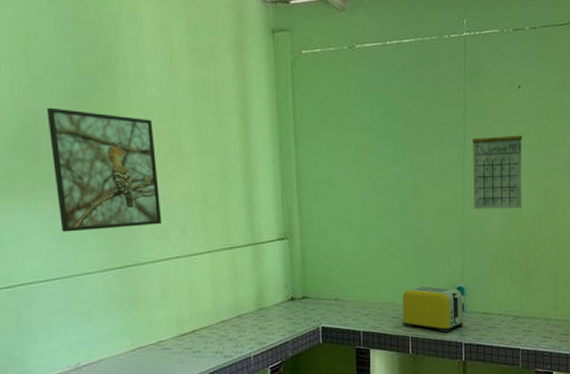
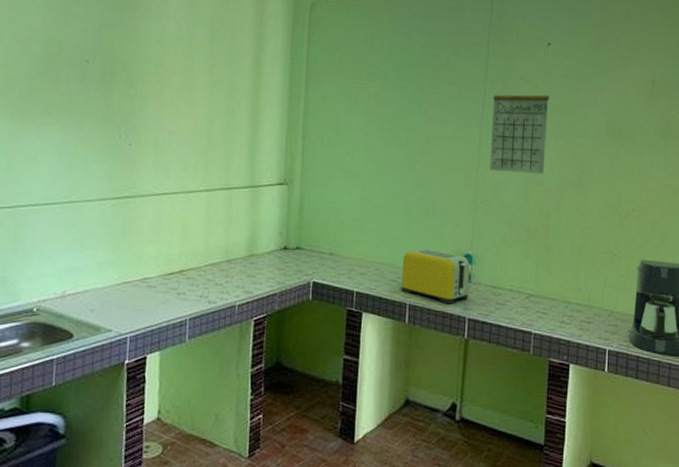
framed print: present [46,107,163,232] -> none [68,37,169,159]

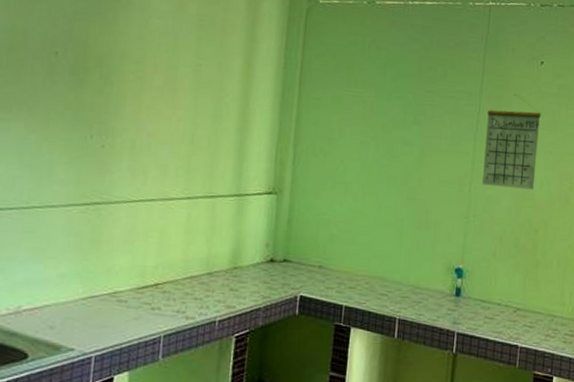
toaster: present [401,248,470,305] -> none [391,262,460,319]

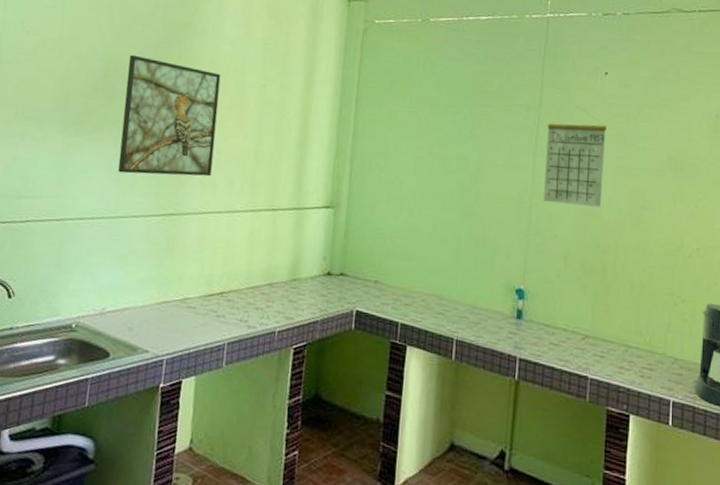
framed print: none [30,25,151,162] -> present [118,54,221,177]

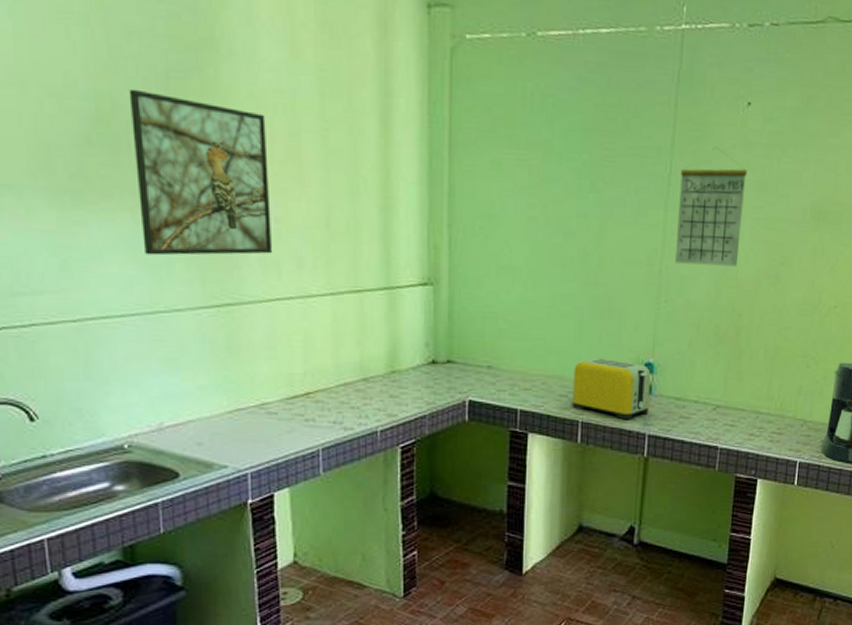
toaster: none [448,280,522,342] -> present [572,358,651,420]

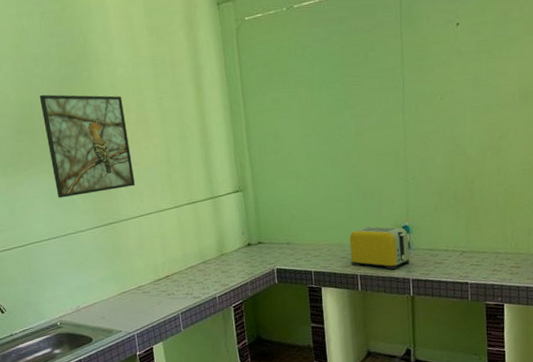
calendar: present [675,148,747,267] -> none [412,61,465,150]

